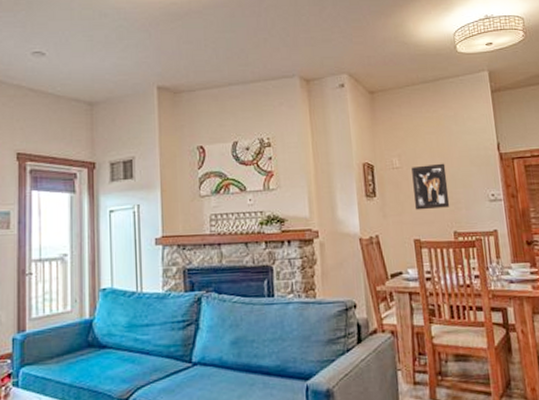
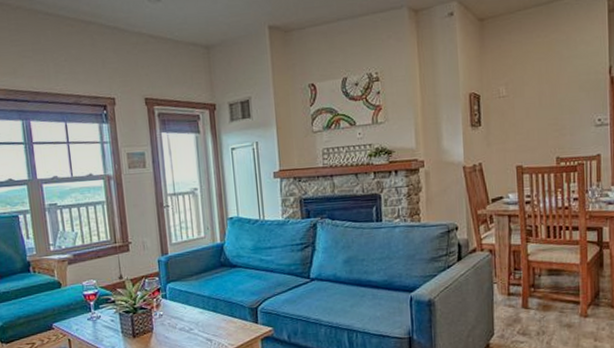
wall art: present [411,163,450,210] -> none [518,89,555,138]

